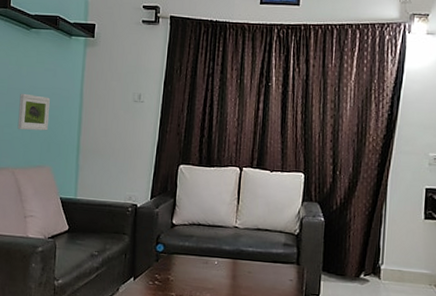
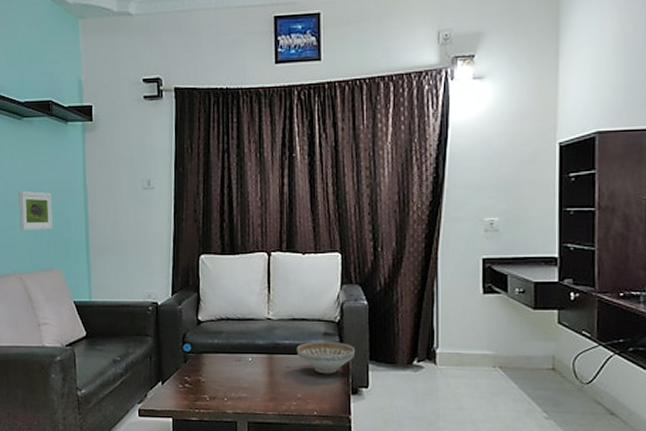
decorative bowl: none [258,250,311,282] -> present [296,342,356,374]

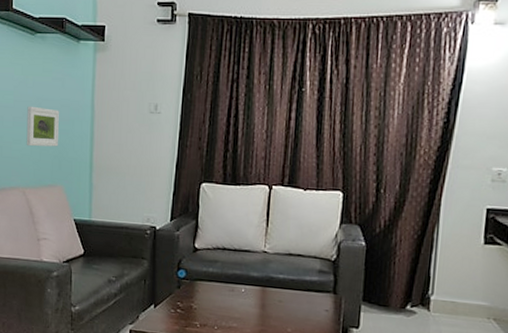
decorative bowl: present [296,342,356,374] -> none [290,278,350,312]

